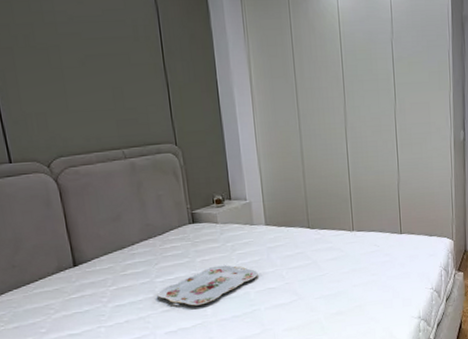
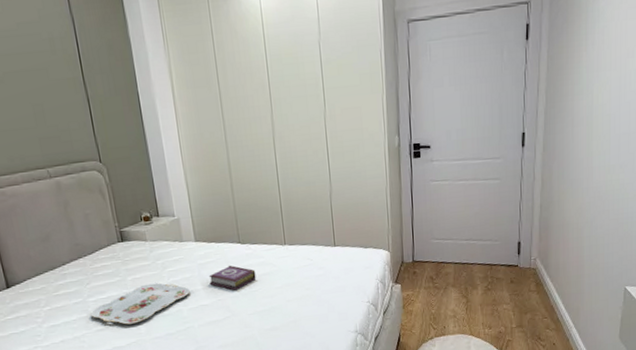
book: none [277,249,324,274] -> present [208,265,256,290]

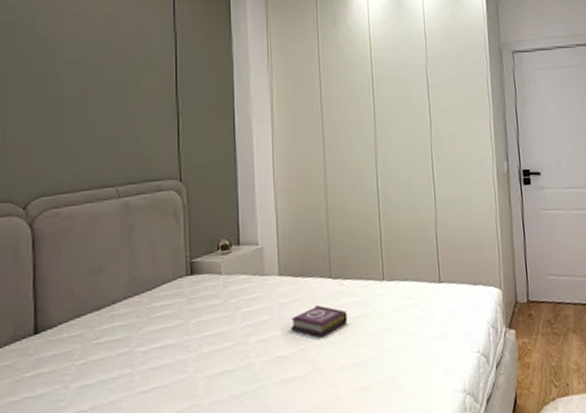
serving tray: present [90,283,190,325] -> none [136,327,266,384]

